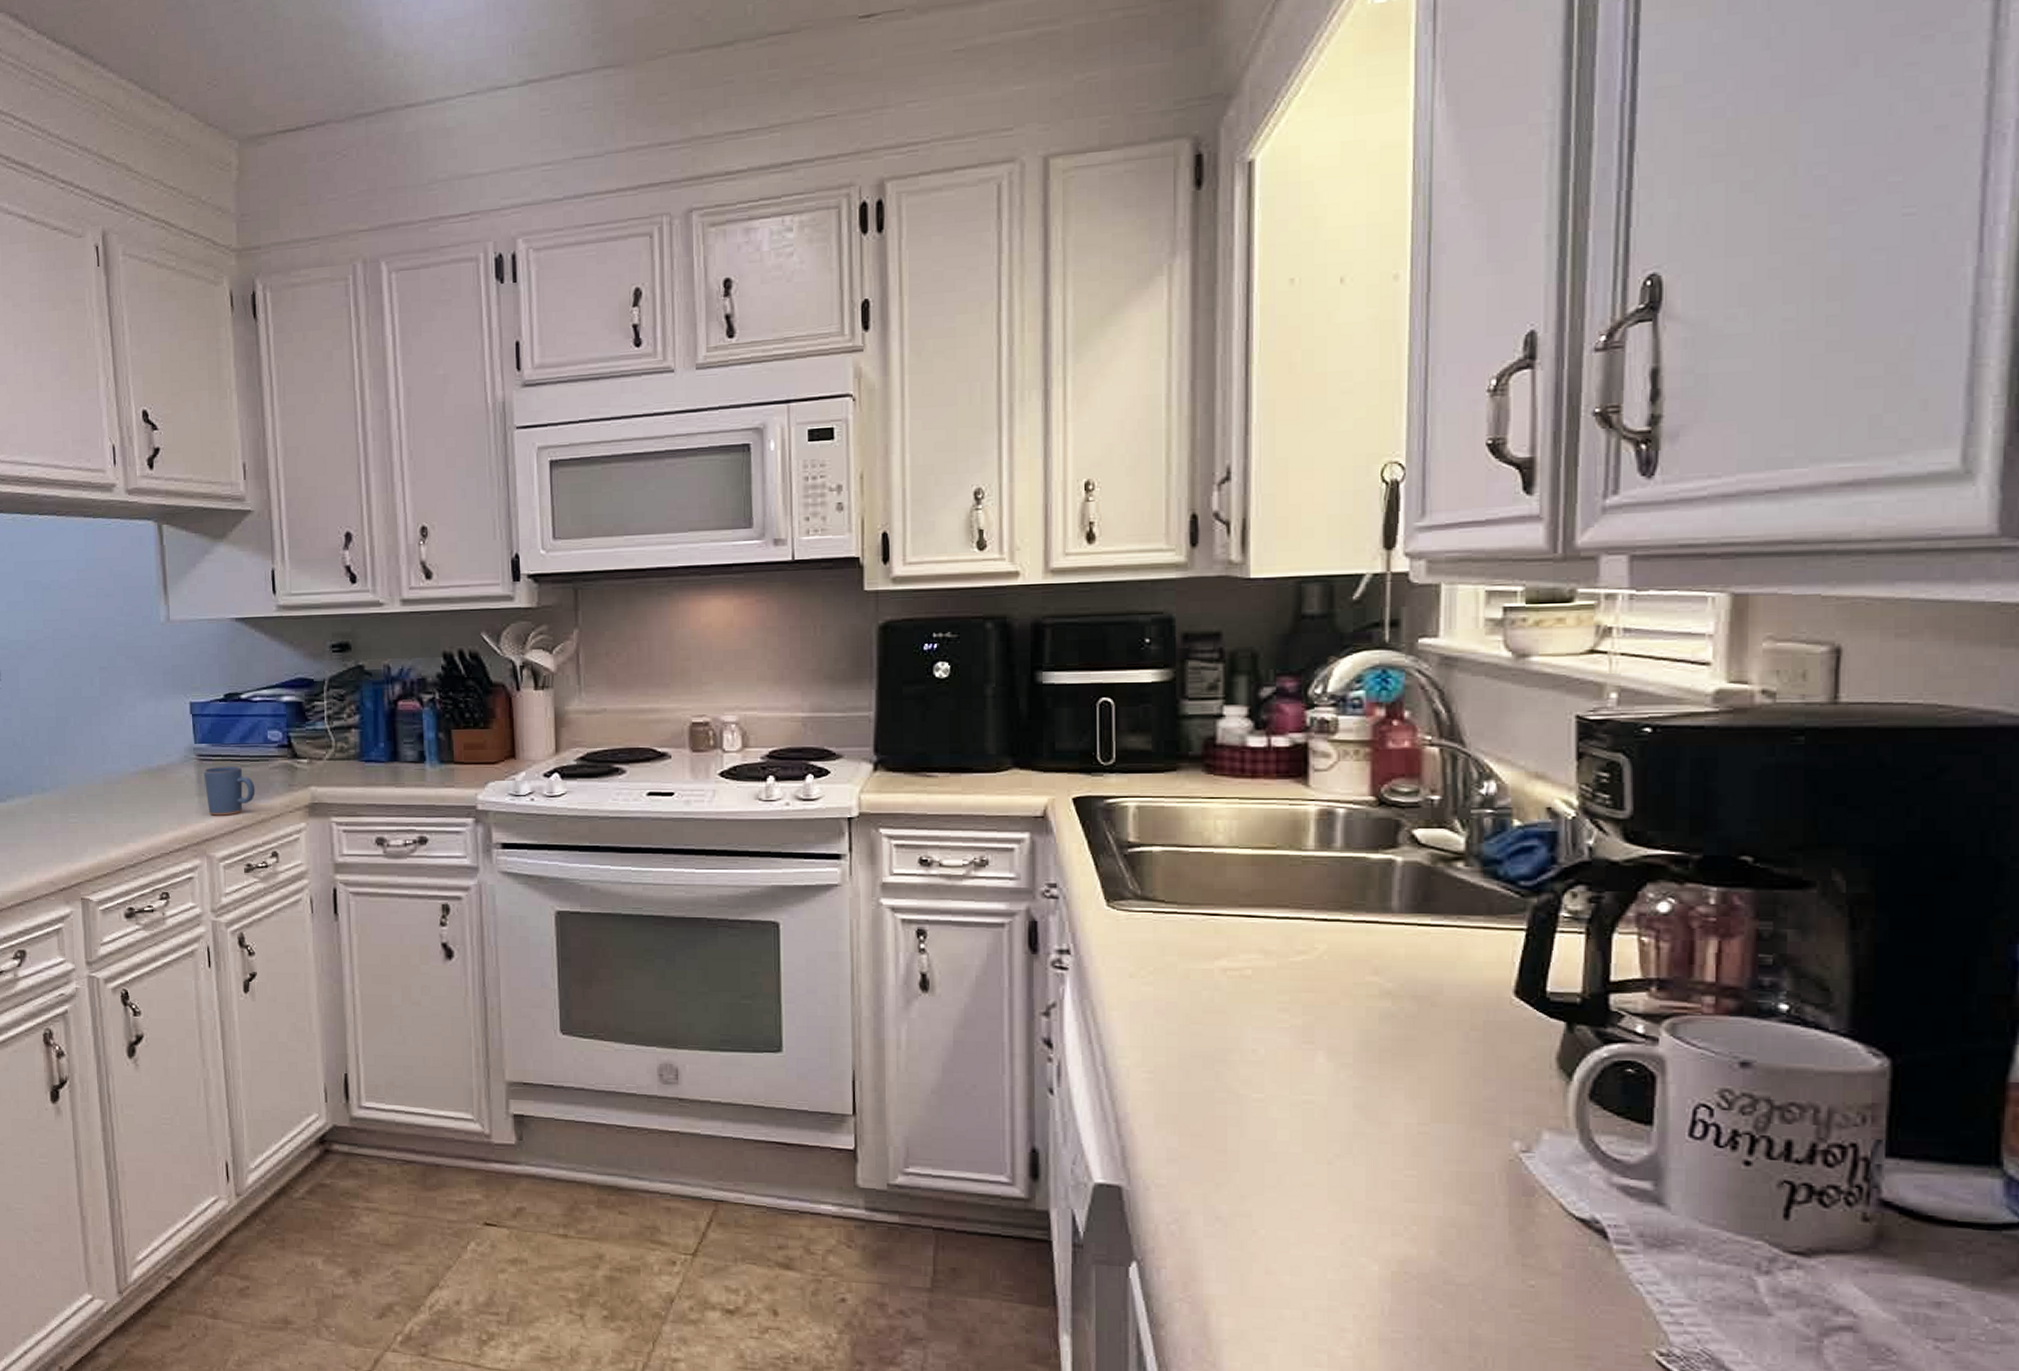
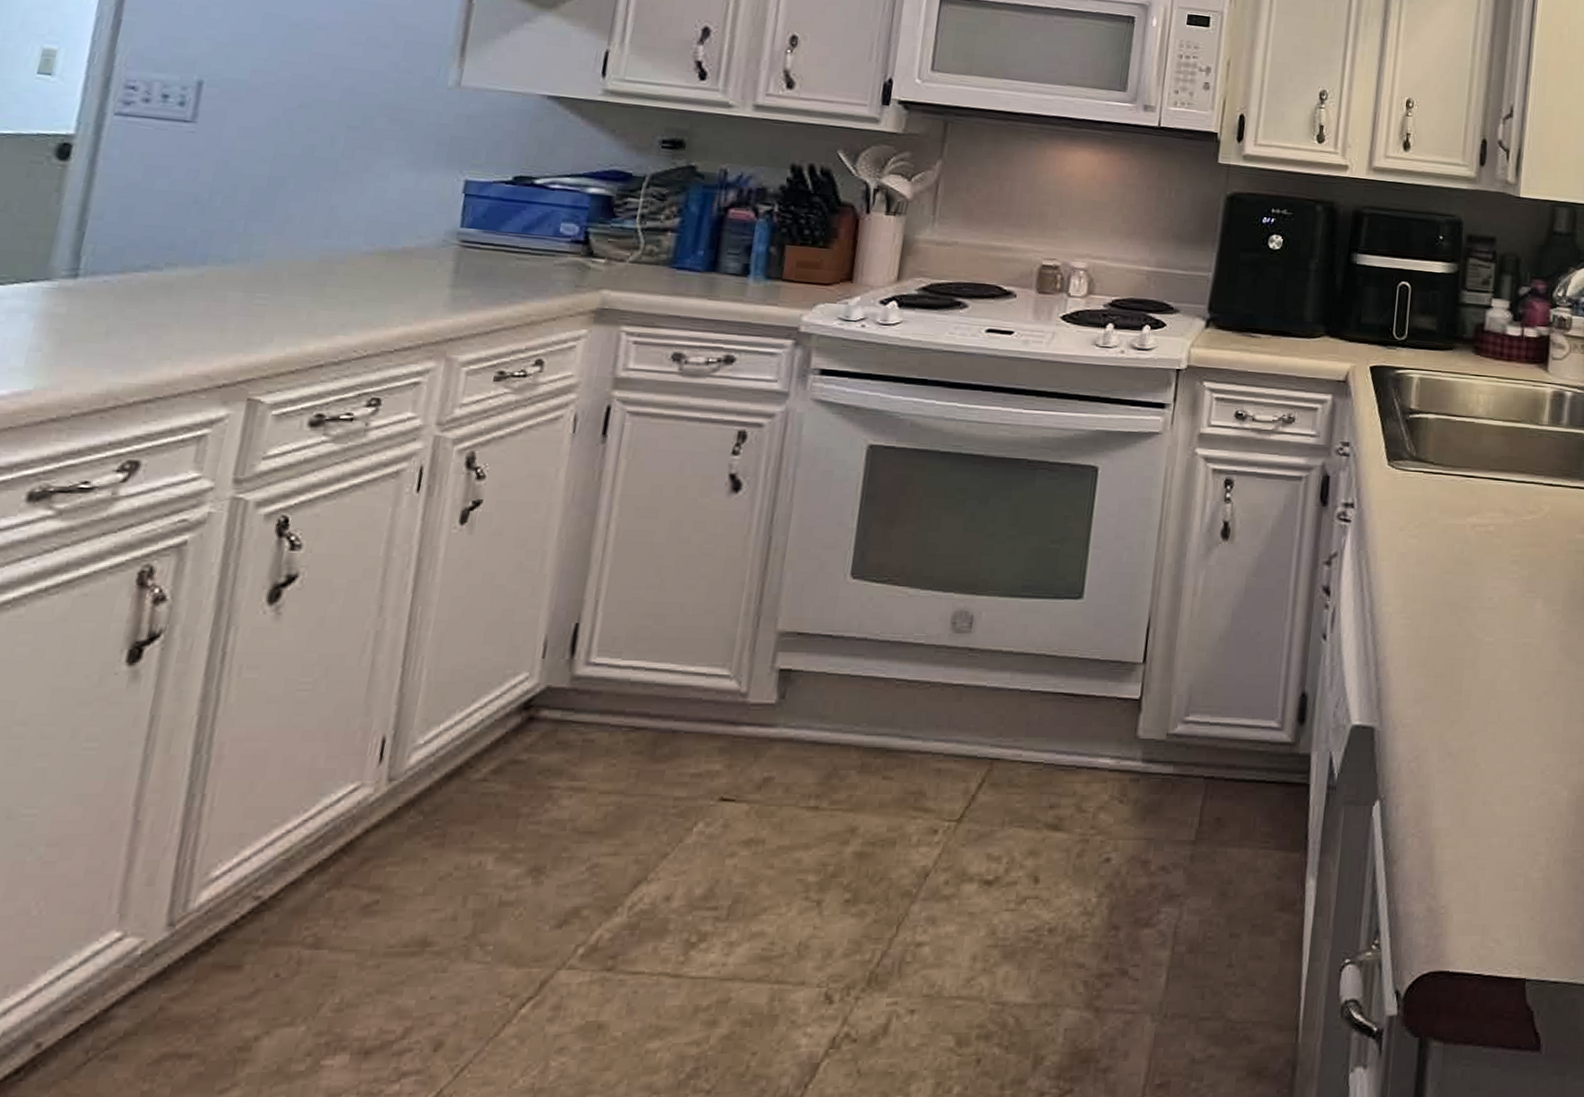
mug: present [203,766,256,816] -> none [460,256,531,314]

